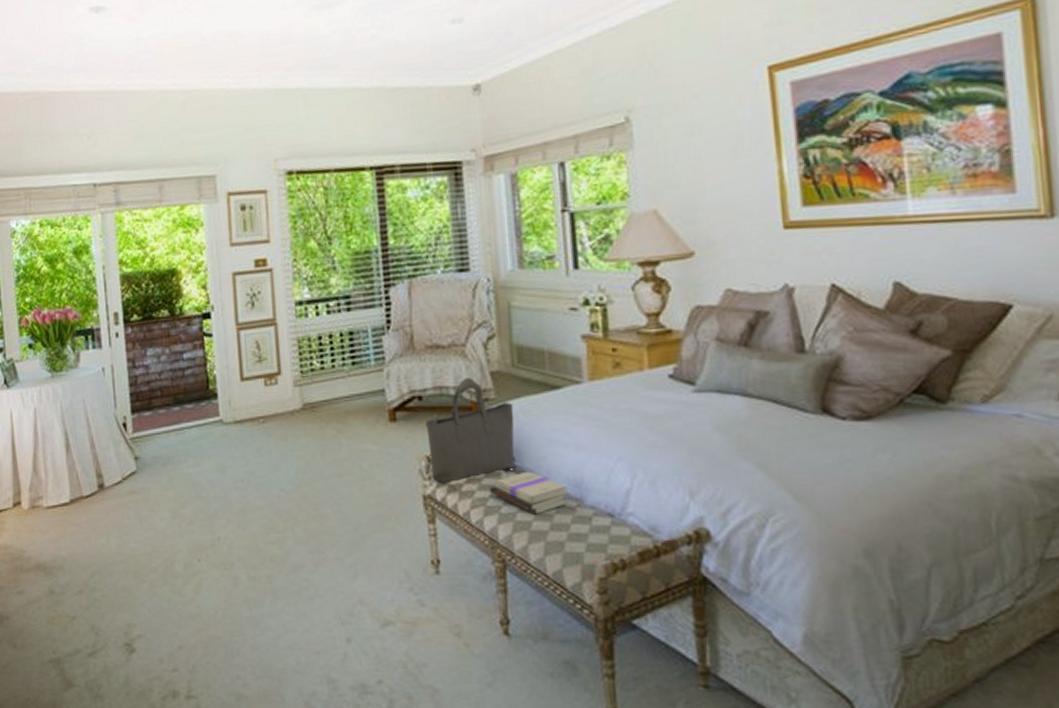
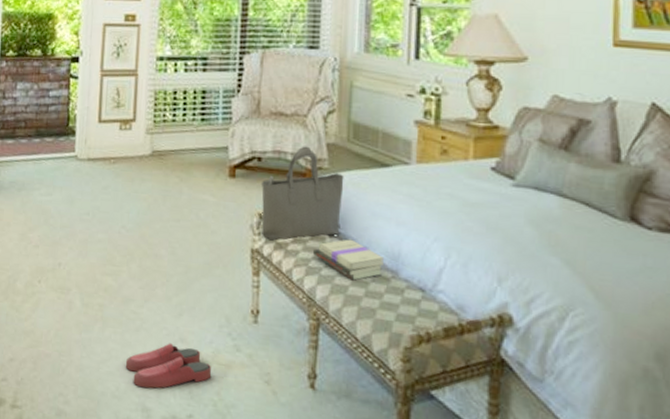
slippers: none [303,607,398,659] -> present [125,343,212,389]

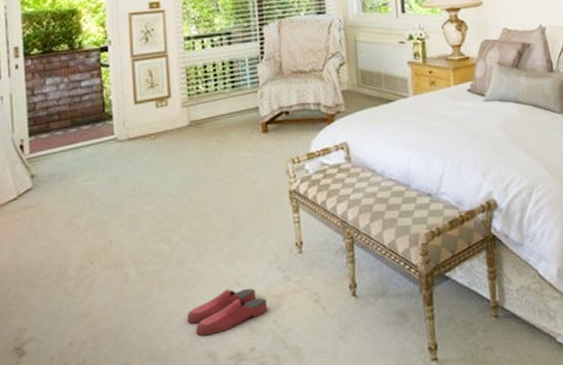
handbag: present [261,146,344,241] -> none [290,95,361,180]
books: present [313,239,384,282] -> none [341,166,398,200]

